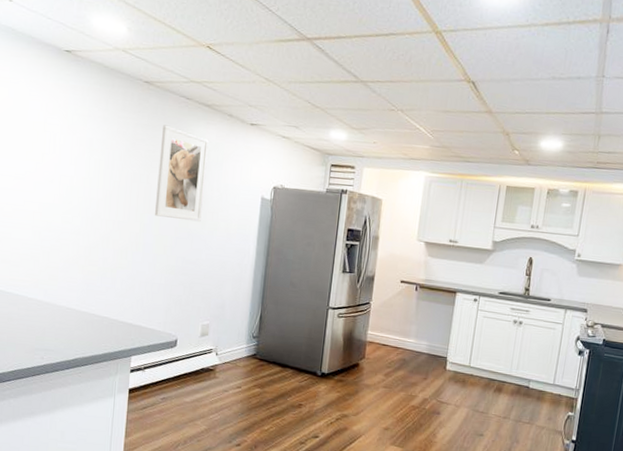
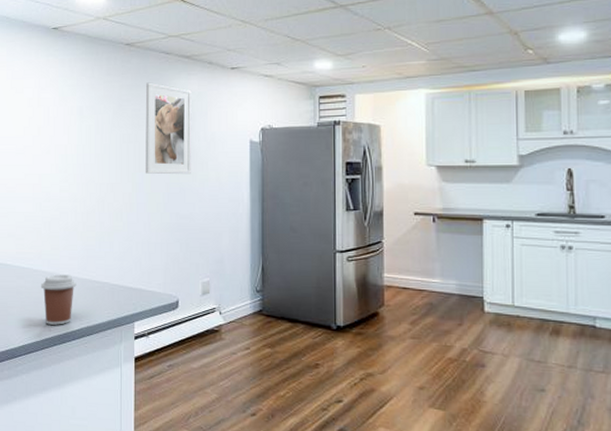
coffee cup: none [35,304,74,354] -> present [41,274,76,325]

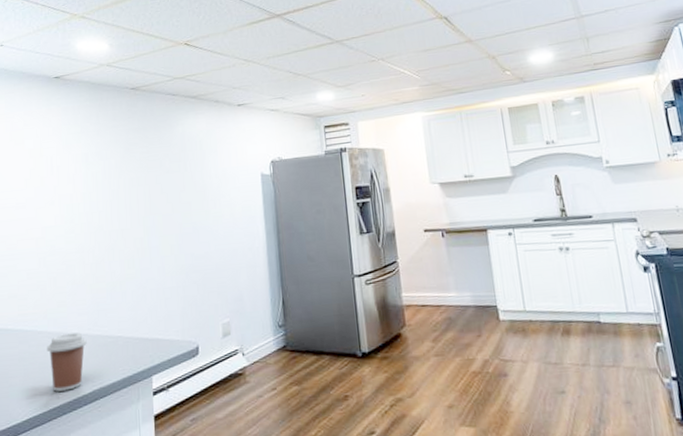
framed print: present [145,82,192,175] -> none [153,124,204,216]

